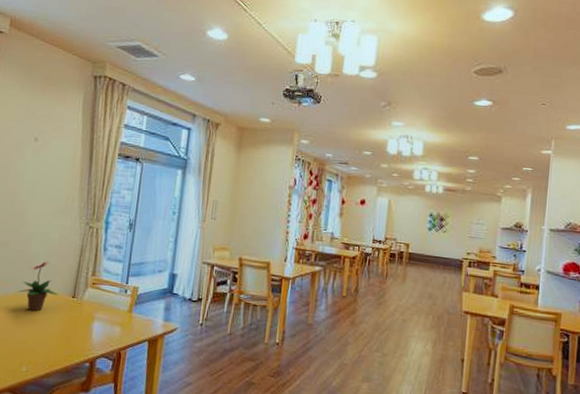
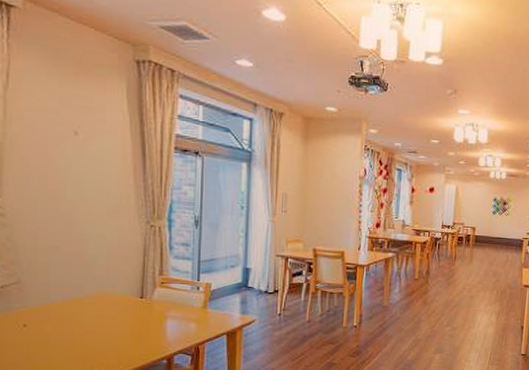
potted flower: present [17,261,58,311] -> none [77,264,124,315]

